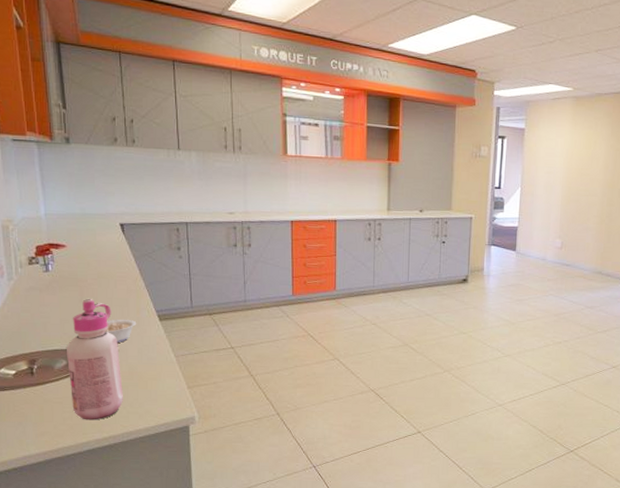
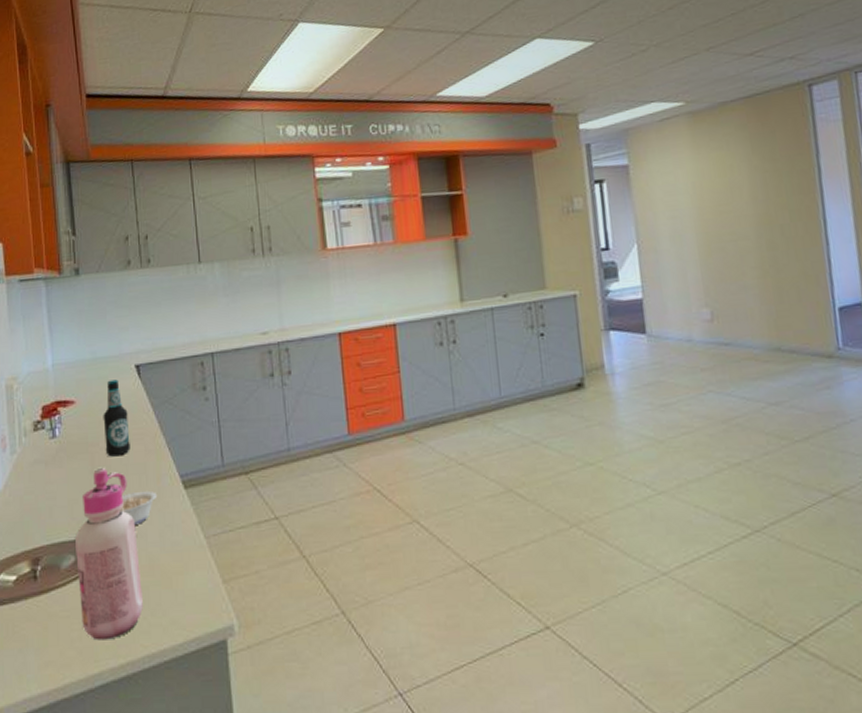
bottle: none [91,233,115,292] -> present [103,379,130,457]

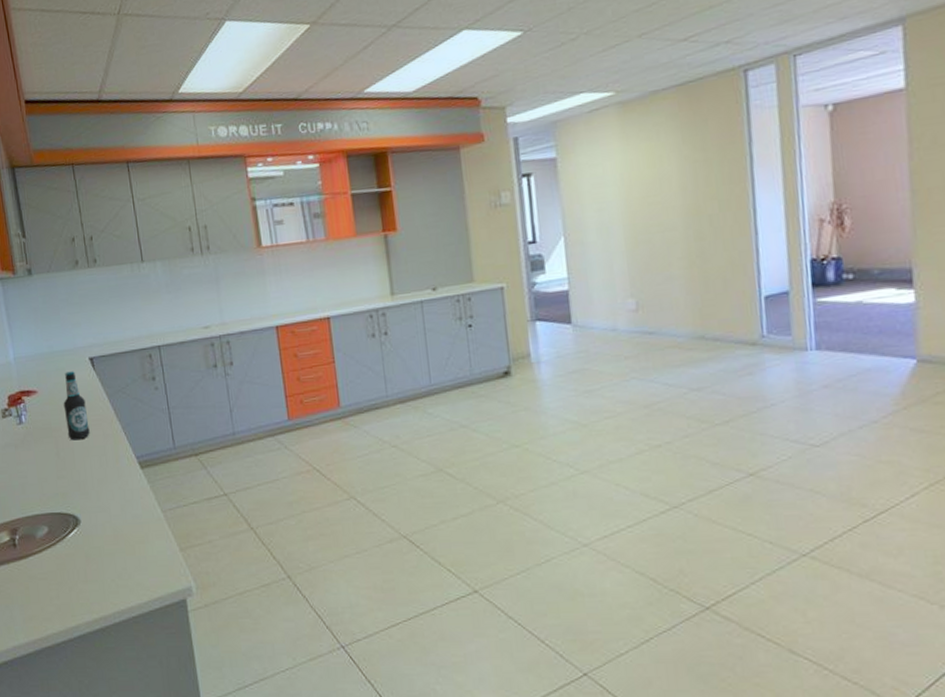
glue bottle: present [75,468,143,641] -> none [47,451,111,599]
legume: present [120,491,158,526] -> none [84,471,117,502]

